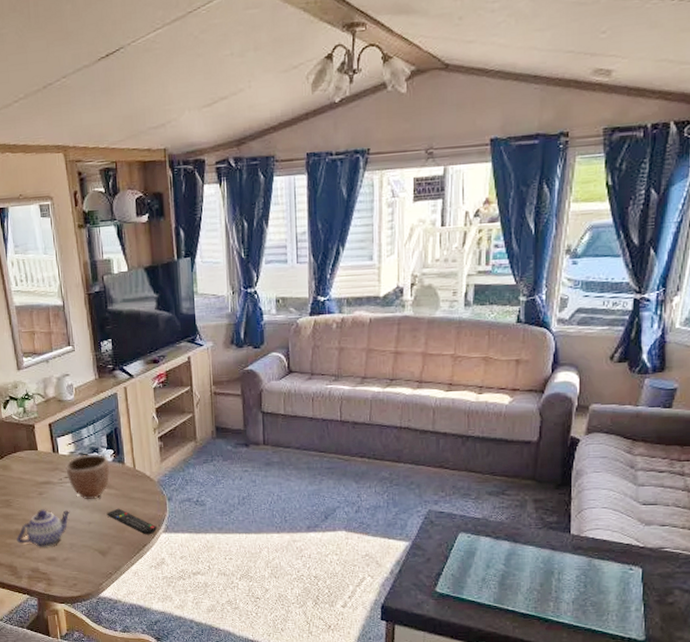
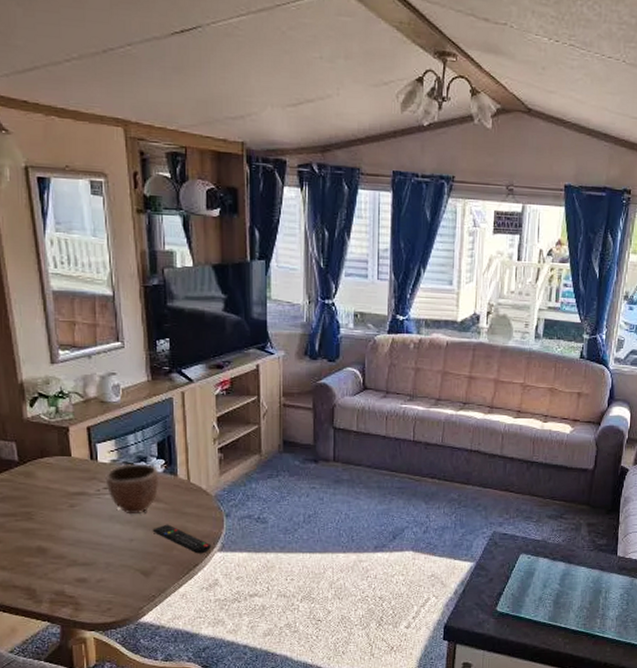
teapot: present [16,509,71,548] -> none [38,523,110,568]

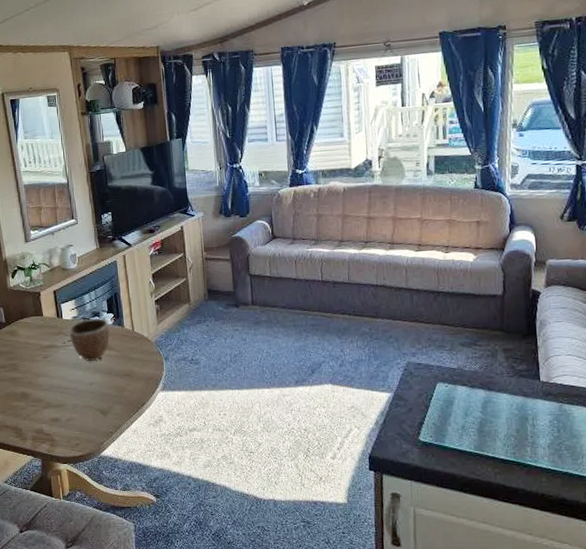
remote control: present [152,524,212,554] -> none [107,369,155,394]

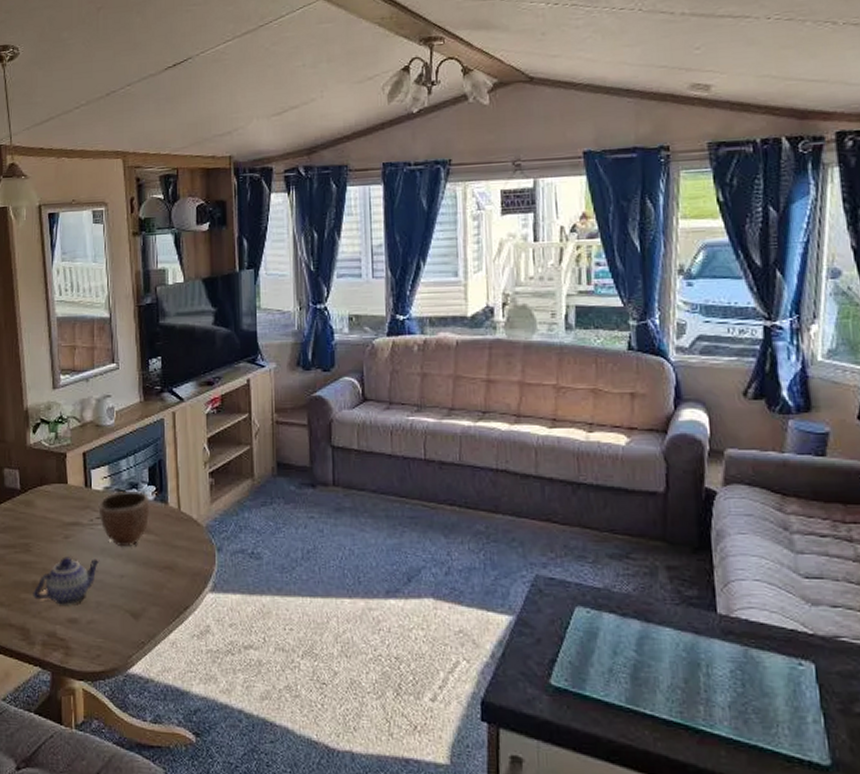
teapot: none [22,372,74,410] -> present [33,556,101,607]

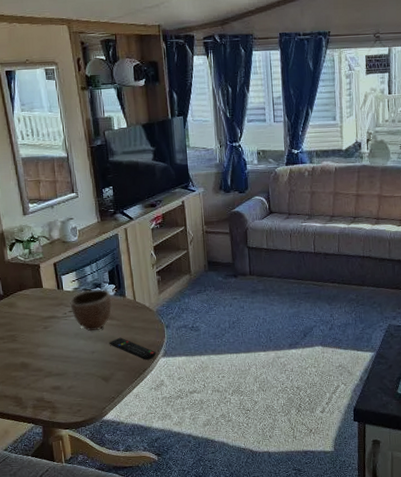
teapot: present [33,556,101,607] -> none [22,341,76,378]
remote control: none [142,559,203,594] -> present [109,337,157,360]

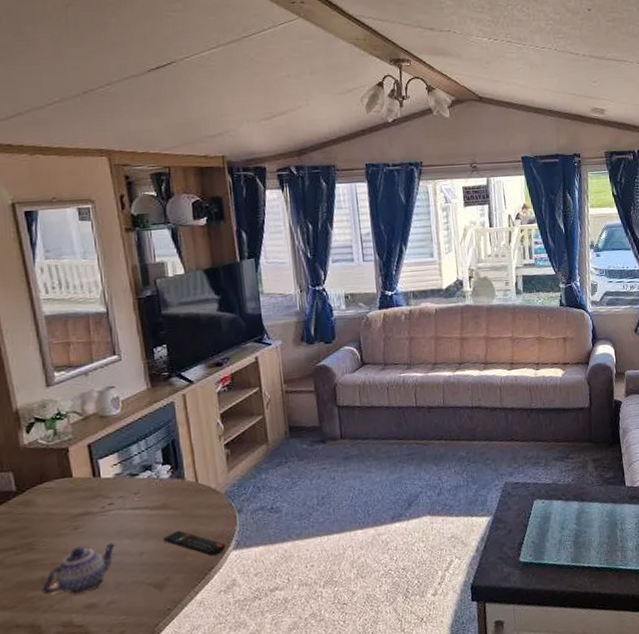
teapot: none [22,341,76,378] -> present [41,542,117,595]
decorative bowl: present [70,289,112,332] -> none [109,472,167,527]

